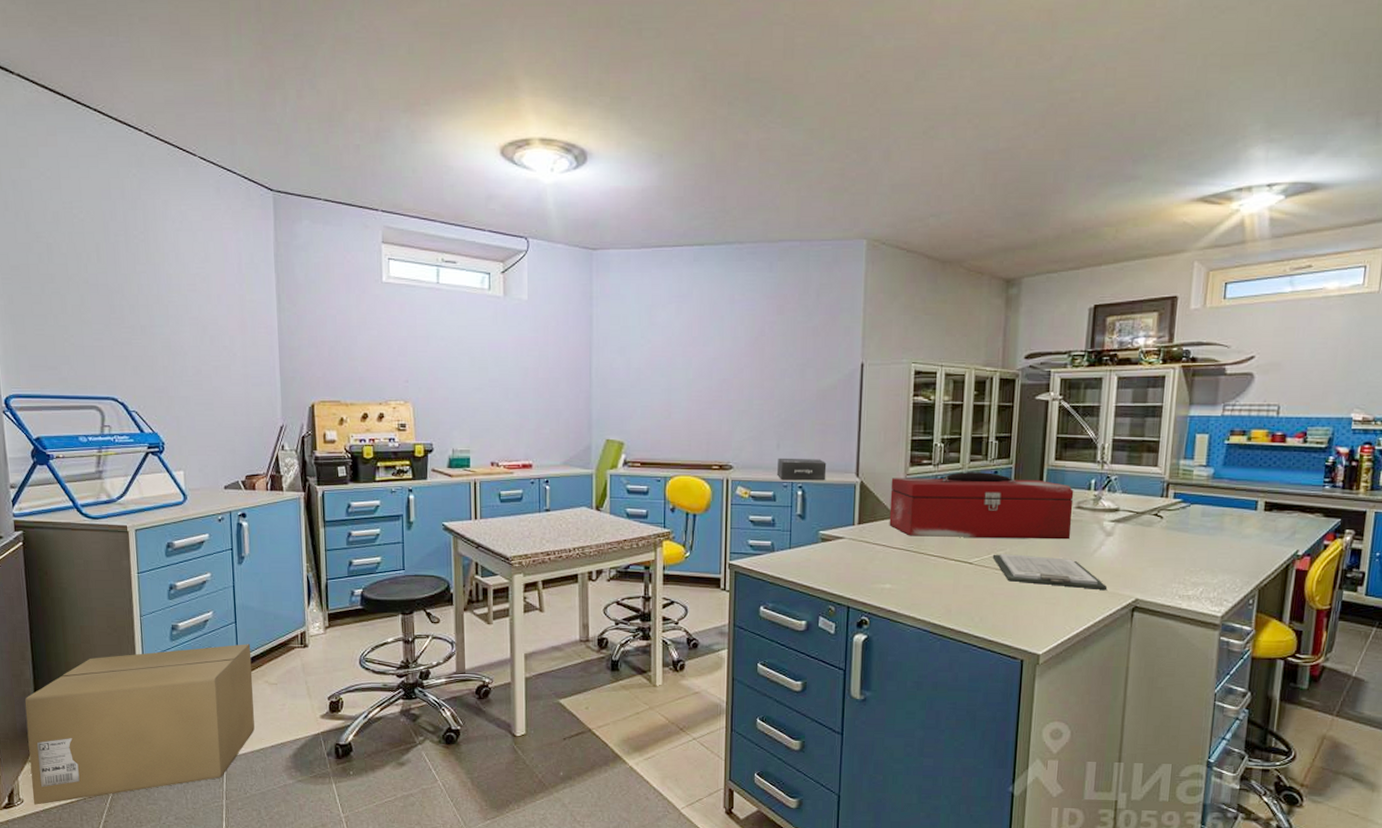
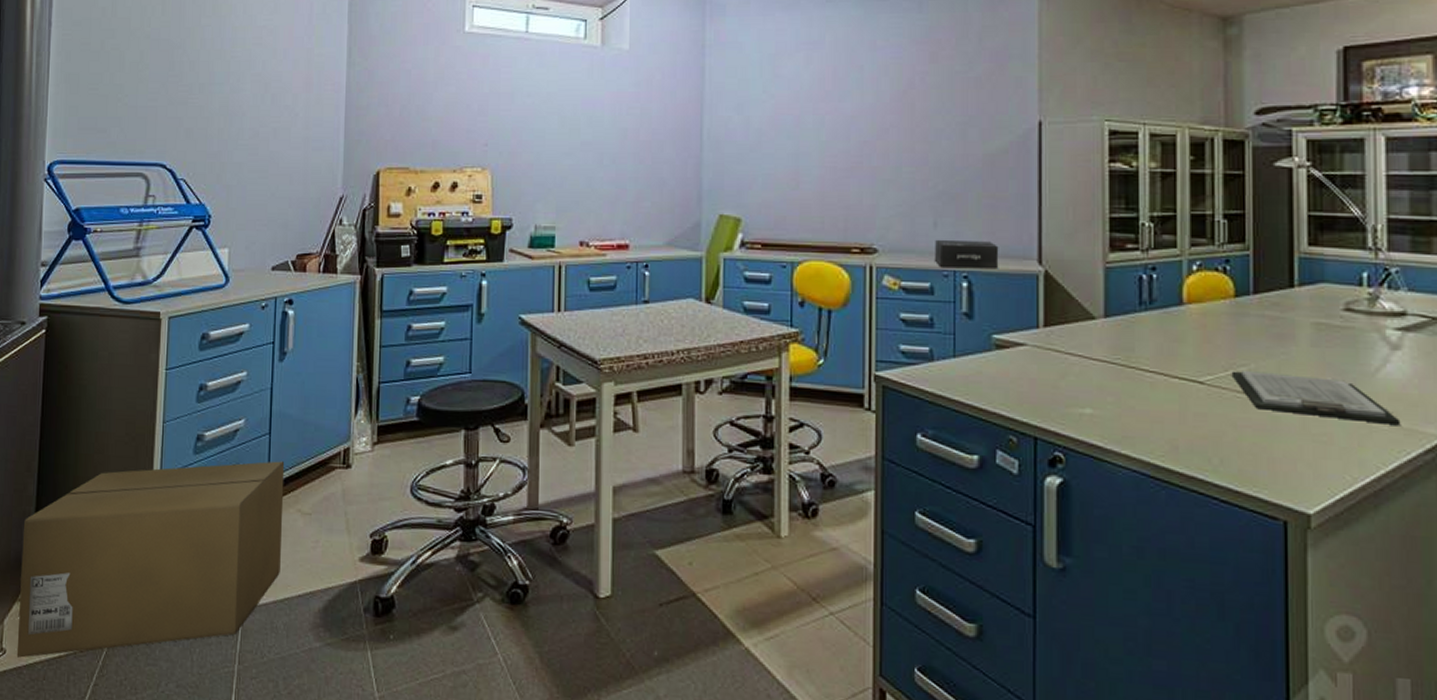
toolbox: present [889,471,1074,540] -> none [1085,259,1340,354]

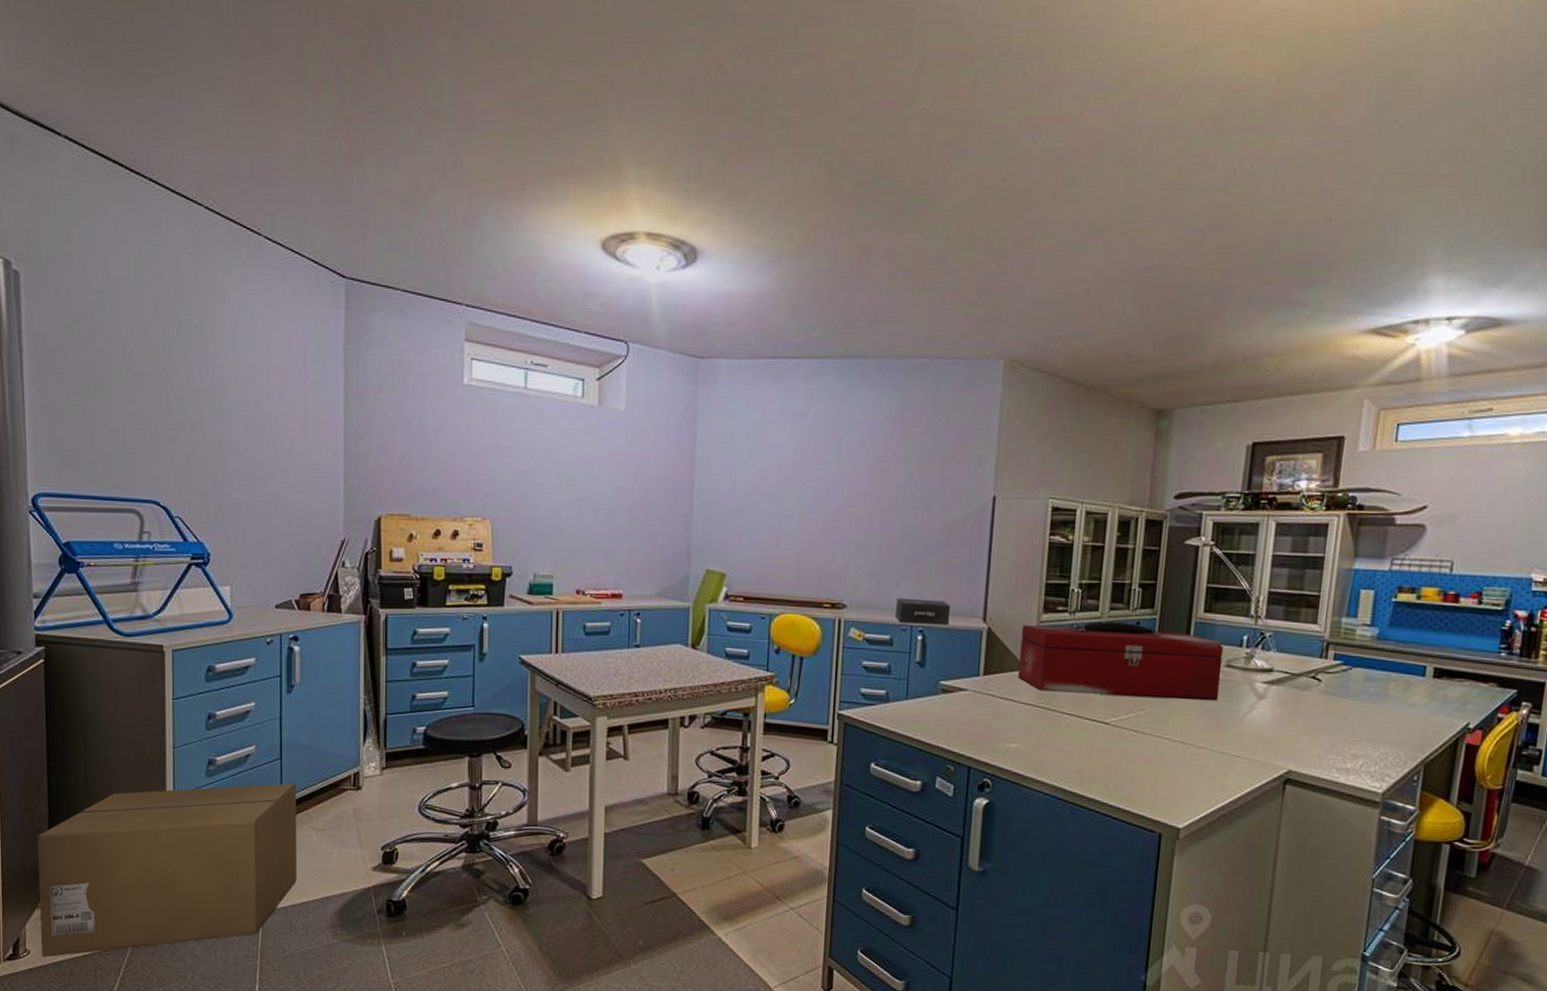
toolbox: none [1085,259,1340,354] -> present [1018,621,1224,702]
clipboard: present [1231,371,1399,426] -> none [1131,714,1257,760]

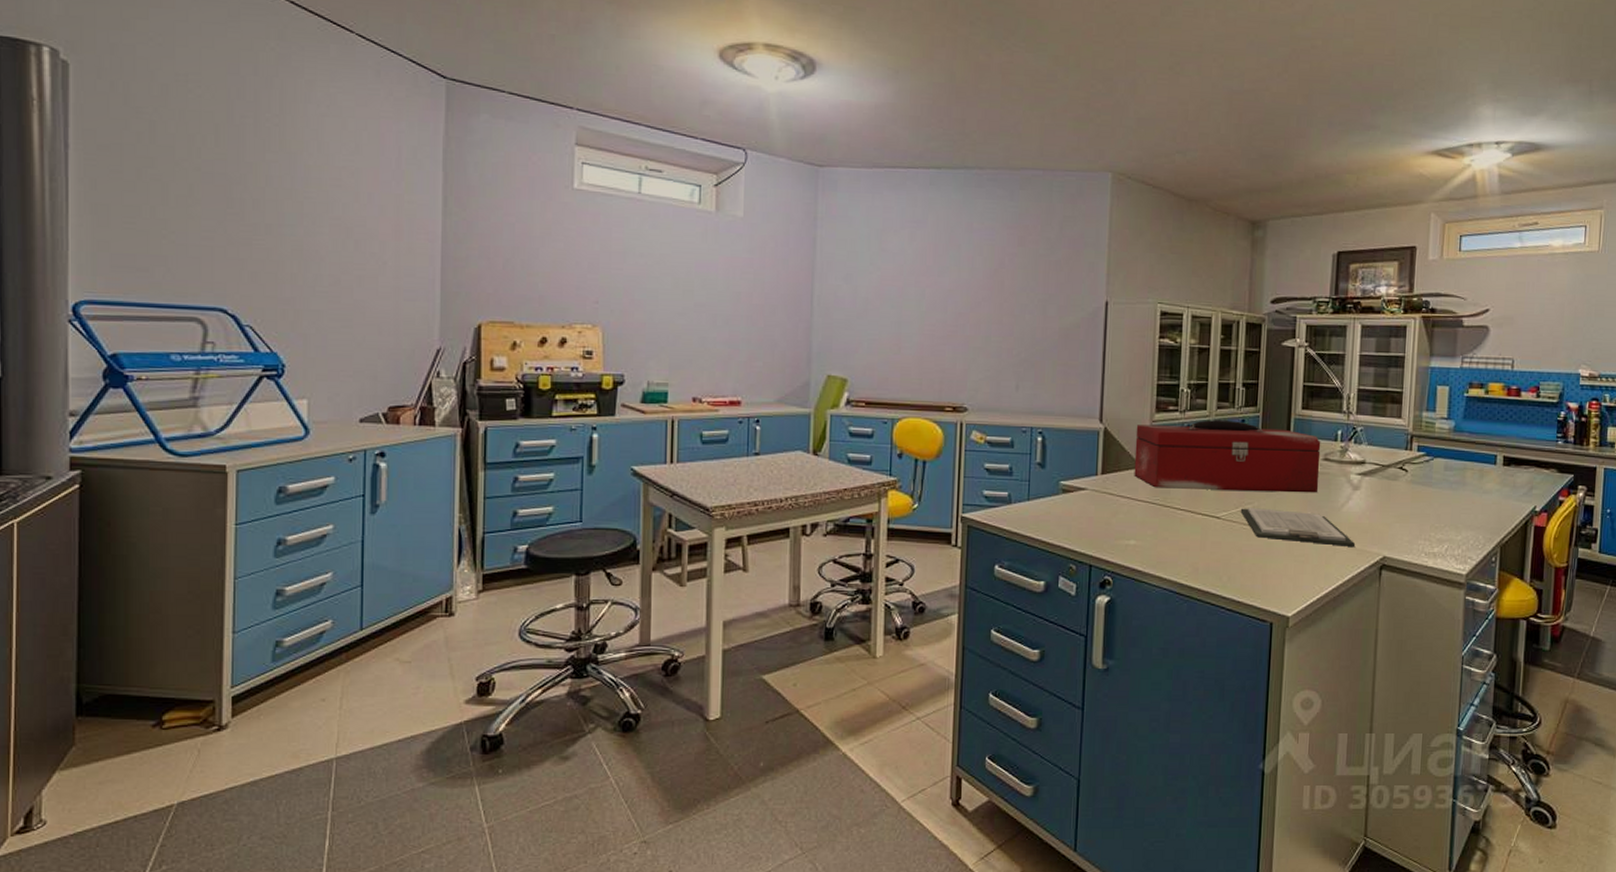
box: present [37,783,297,958] -> none [60,612,380,827]
box: present [896,597,951,625] -> none [1016,400,1069,426]
clipboard: none [1131,714,1257,760] -> present [1240,508,1355,548]

